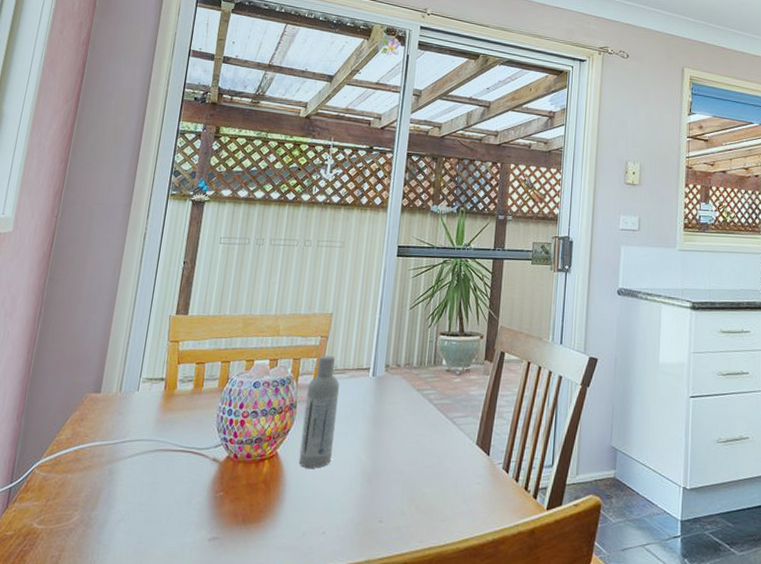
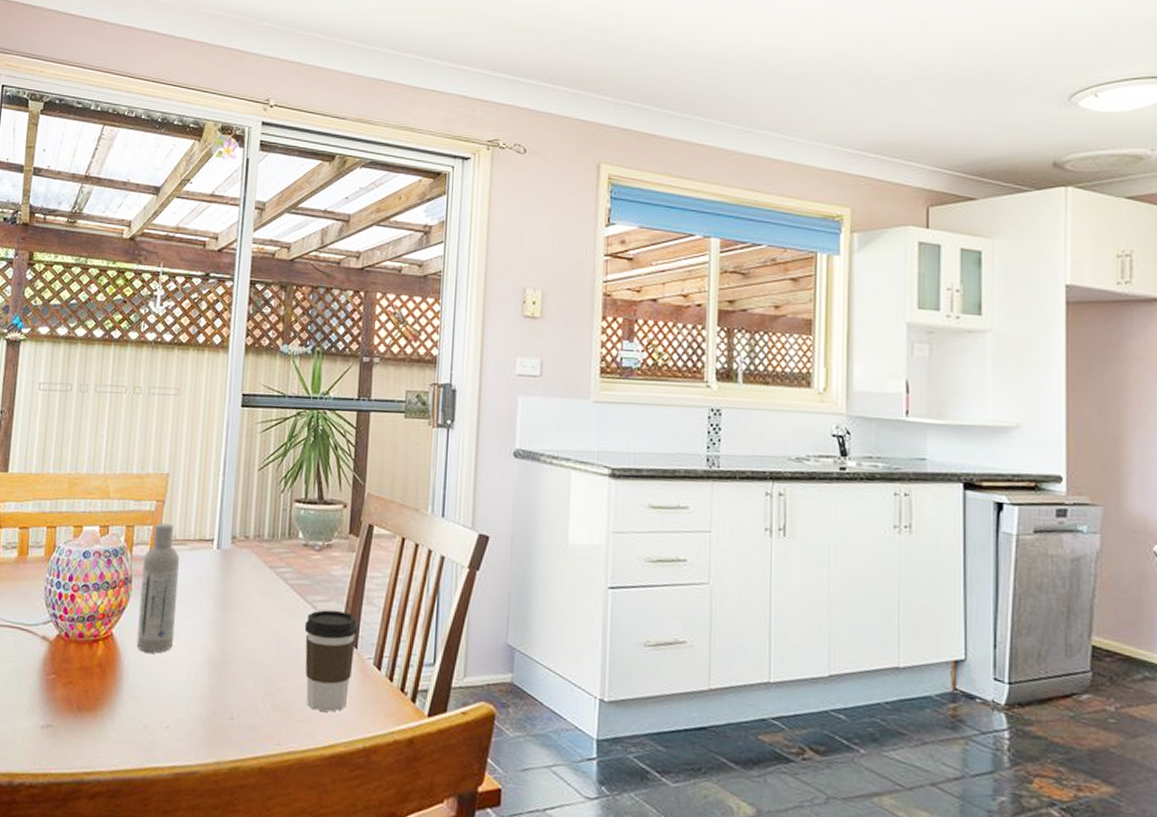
coffee cup: none [445,424,491,511] -> present [304,610,358,712]

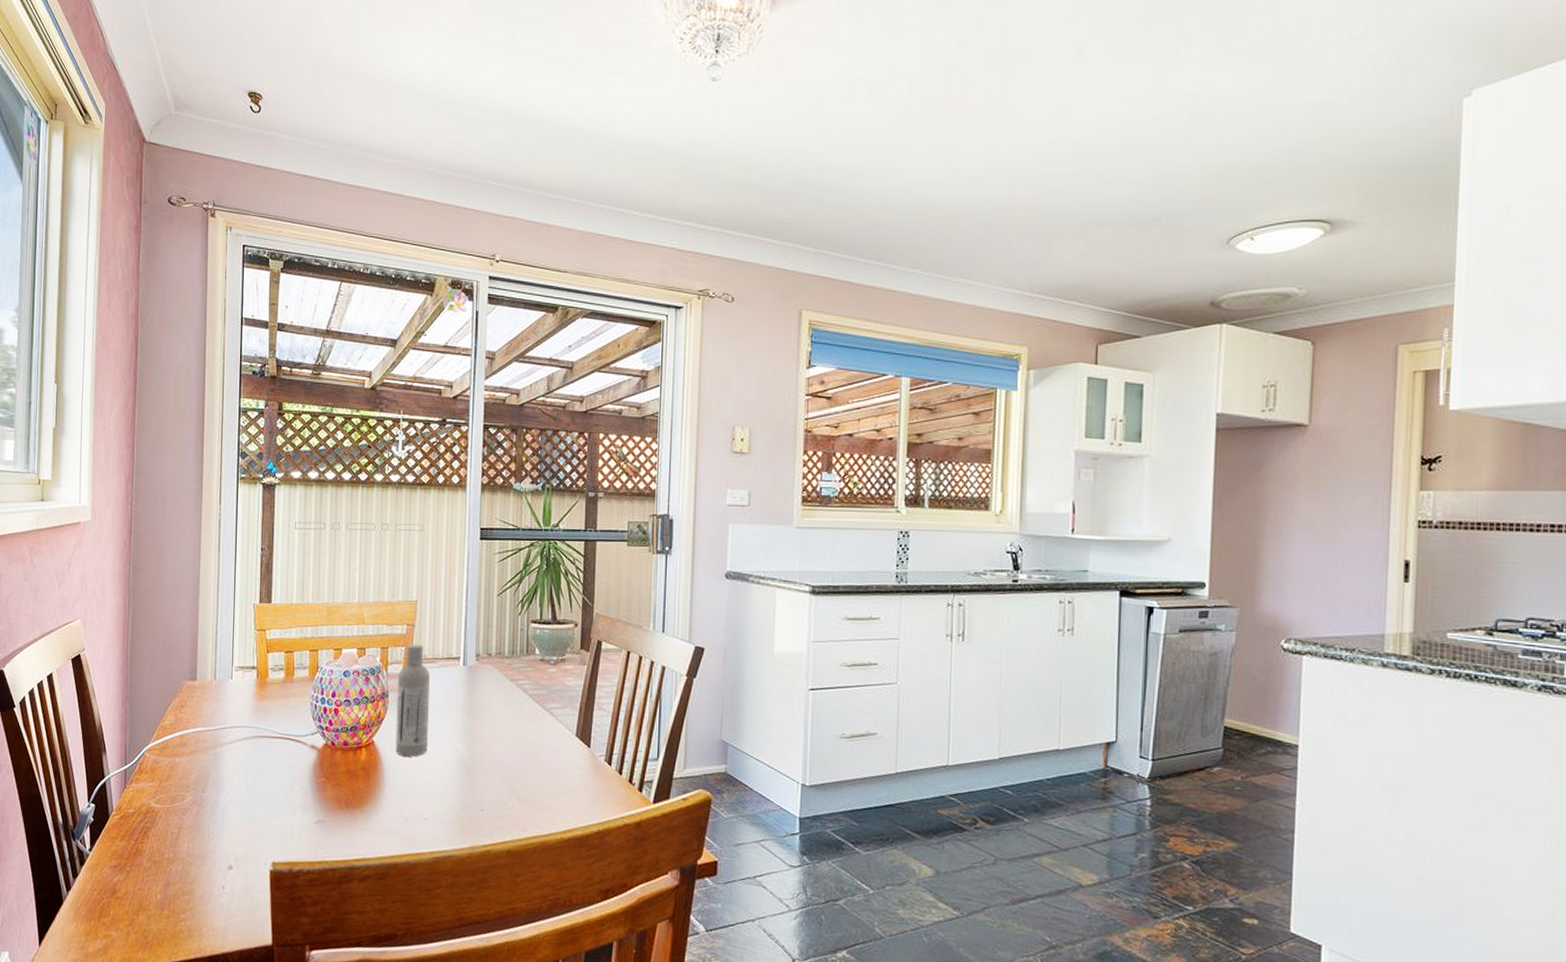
coffee cup: present [304,610,358,712] -> none [543,715,591,802]

